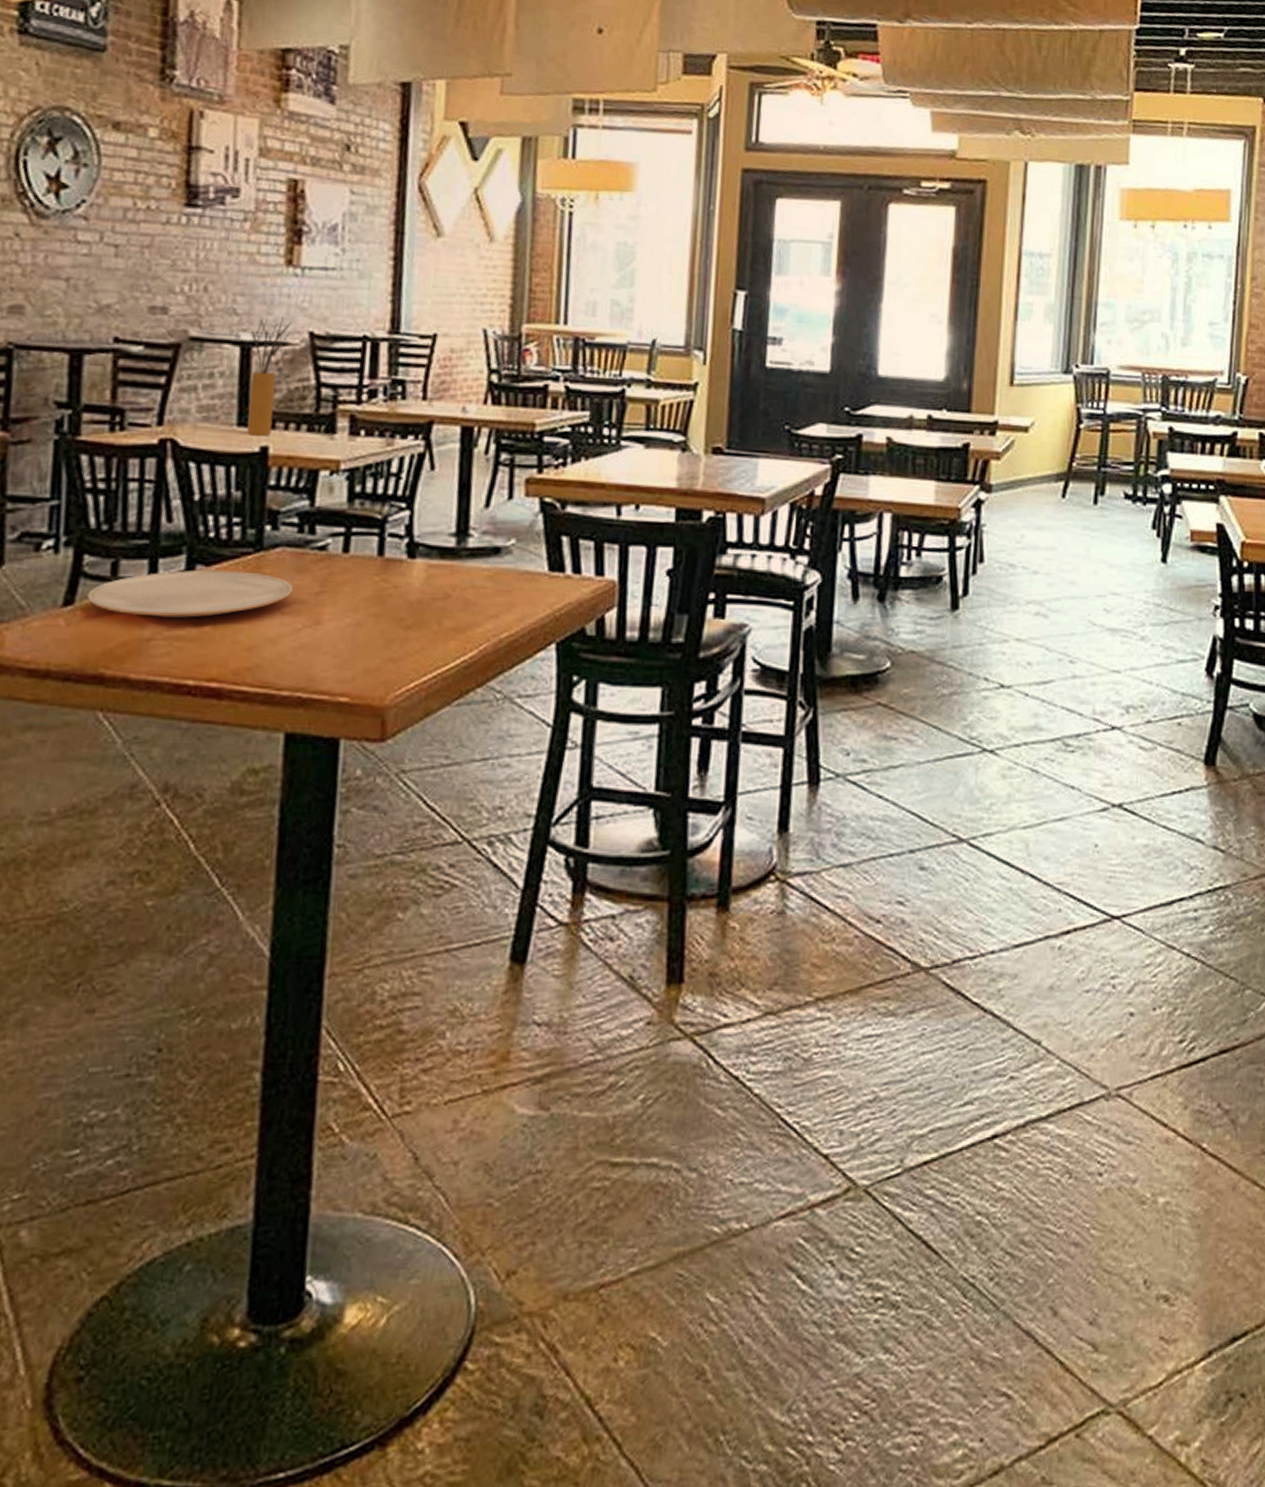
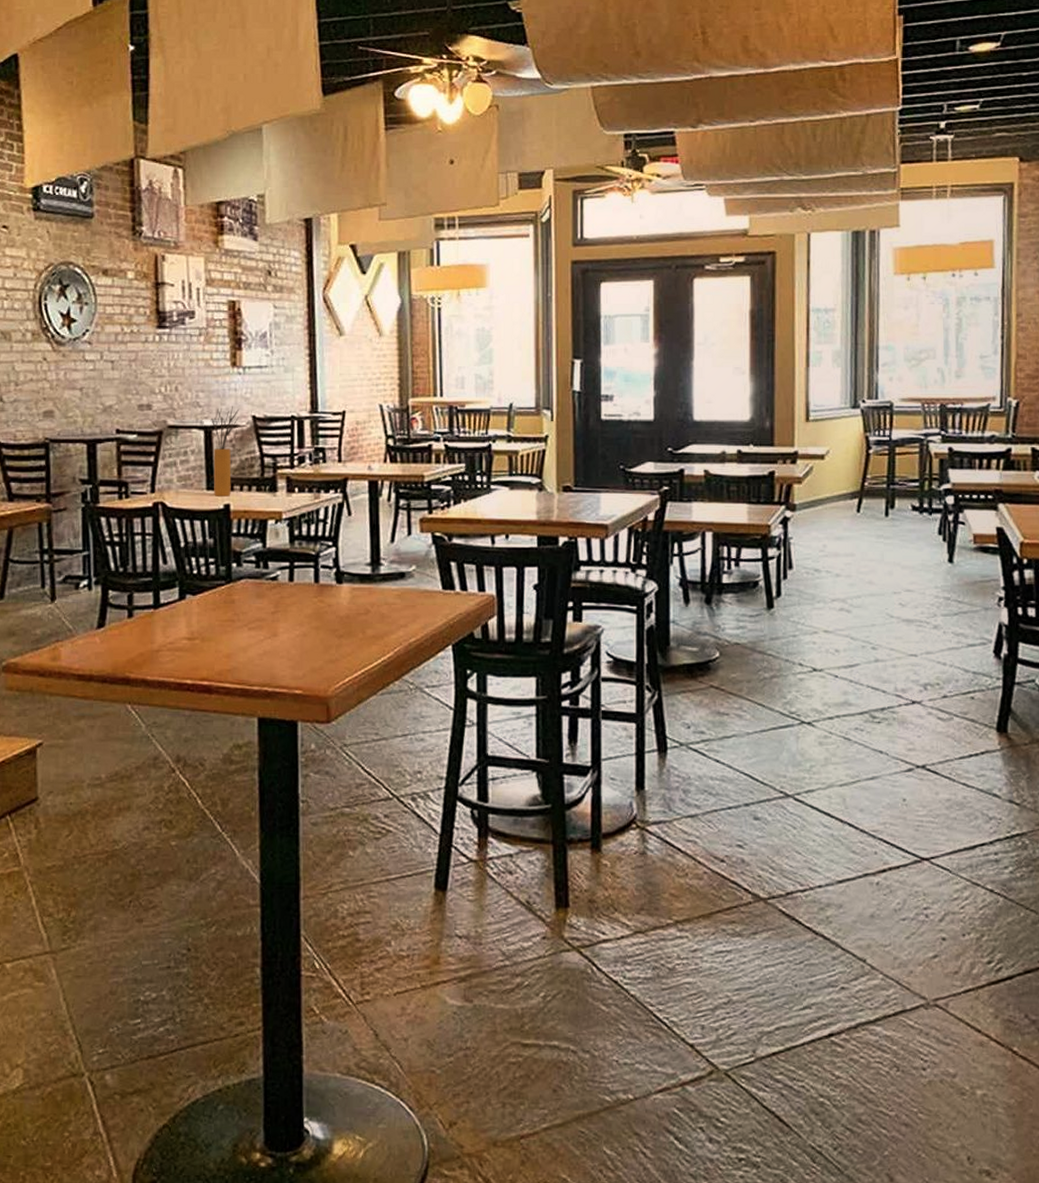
plate: present [87,570,293,618] -> none [113,598,255,634]

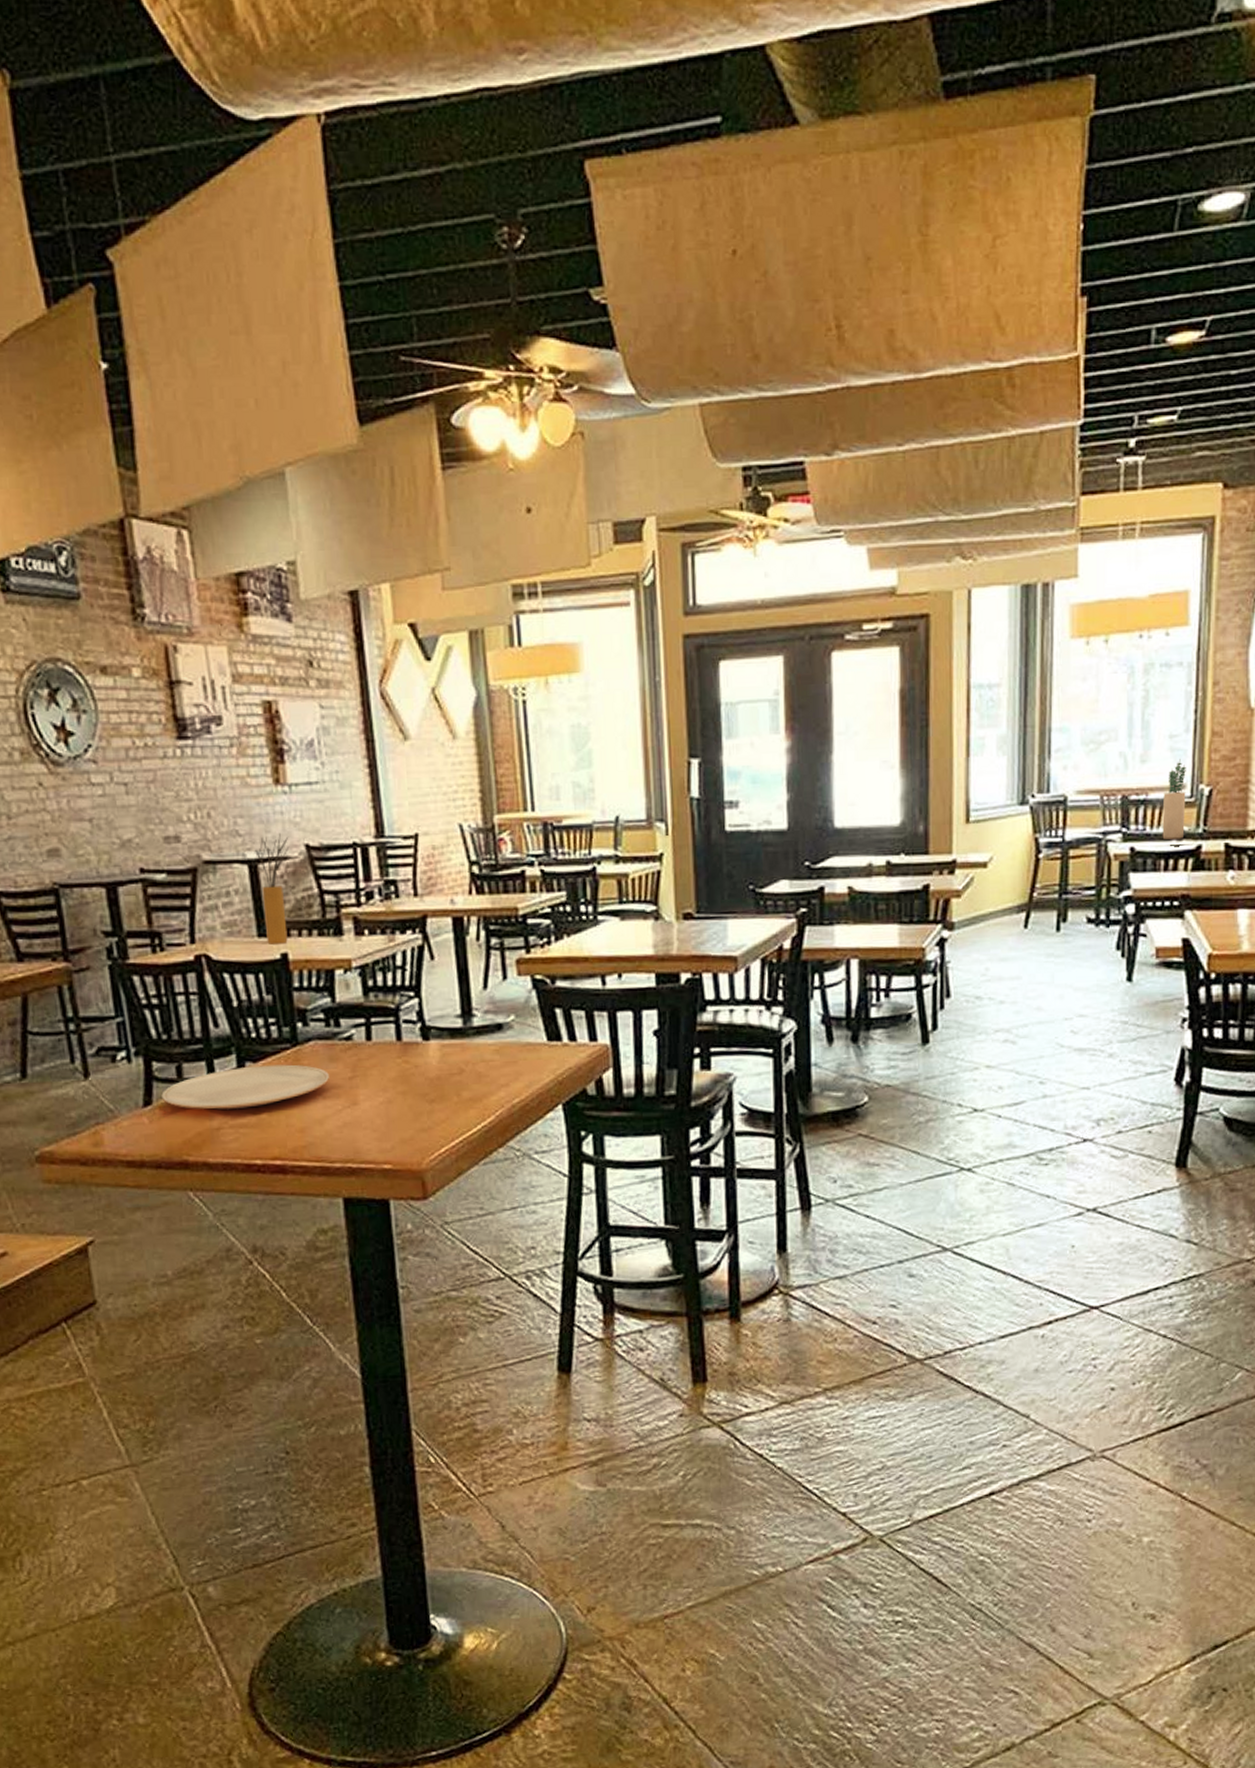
plate: none [113,598,255,634] -> present [161,1064,329,1110]
vase: none [976,376,996,442] -> present [1162,759,1186,840]

